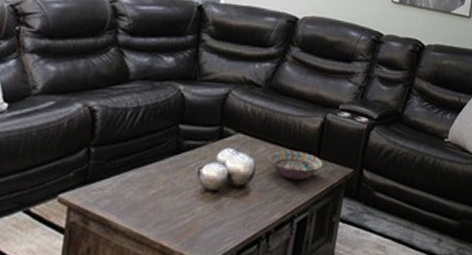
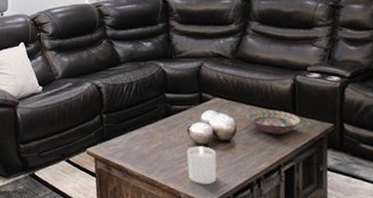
candle: none [189,193,227,240] -> present [186,146,217,184]

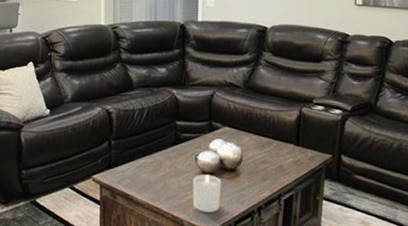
decorative bowl: present [245,109,301,134] -> none [251,139,303,164]

